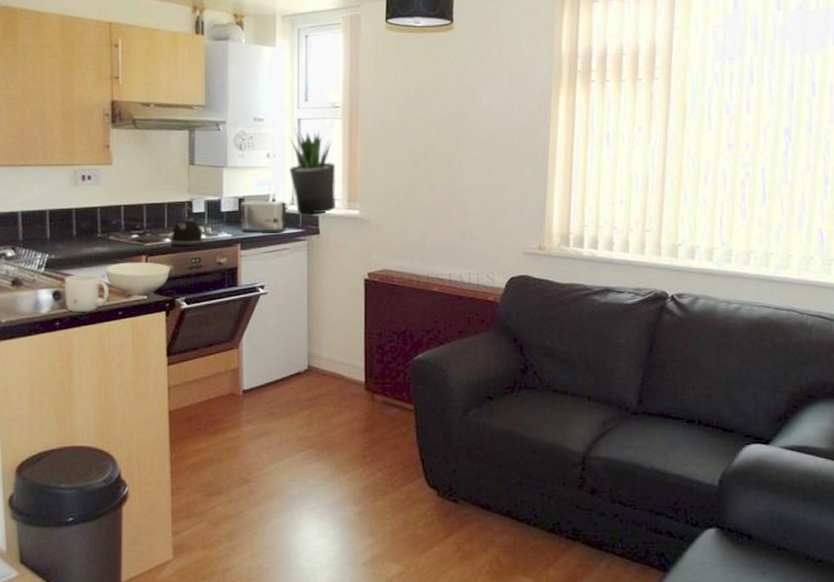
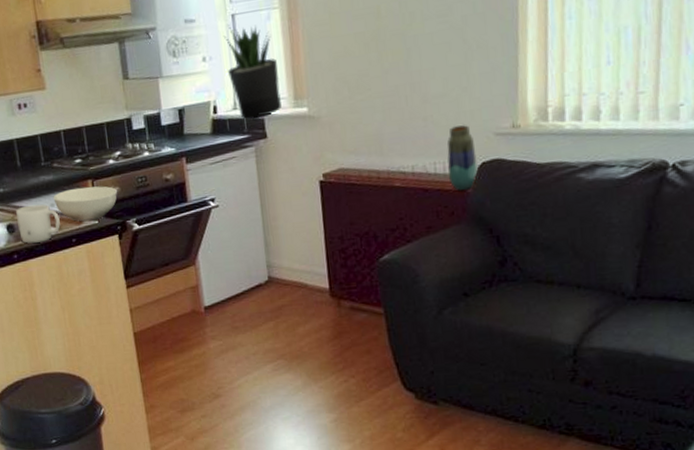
kettle: present [171,206,203,247] -> none [113,124,147,168]
toaster: present [241,200,289,233] -> none [181,107,232,145]
vase: none [480,242,507,300] -> present [446,125,479,190]

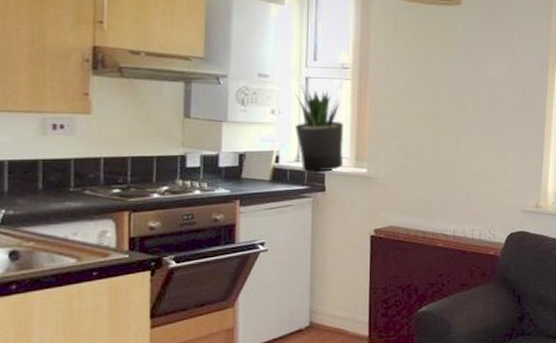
mug: present [15,204,61,244] -> none [24,231,81,275]
bowl: present [53,186,118,221] -> none [77,218,158,255]
vase: present [446,125,479,190] -> none [482,201,507,254]

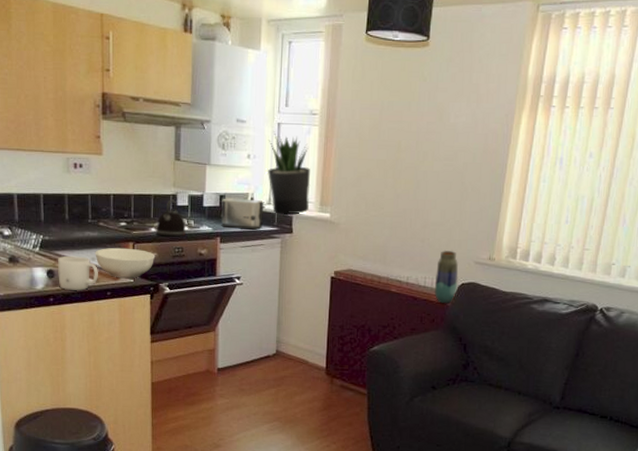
mug: none [24,231,81,275] -> present [57,255,98,292]
bowl: none [77,218,158,255] -> present [95,247,156,279]
kettle: none [159,161,197,203] -> present [156,199,186,237]
toaster: none [241,157,293,190] -> present [221,198,266,230]
vase: none [482,201,507,254] -> present [434,251,459,303]

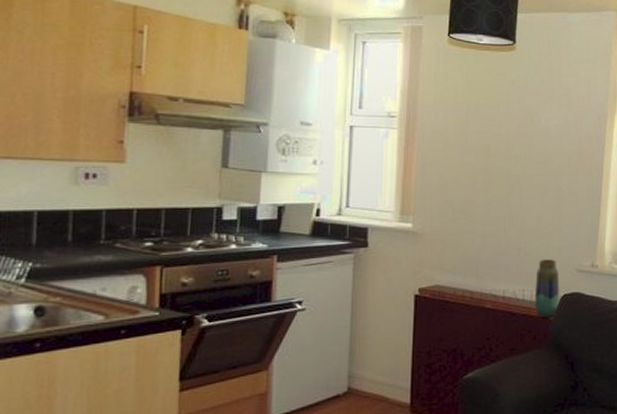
mug: present [57,255,98,292] -> none [50,286,110,332]
bowl: present [95,247,156,279] -> none [106,273,191,312]
kettle: present [156,199,186,237] -> none [193,213,233,257]
toaster: present [221,198,266,230] -> none [279,209,335,245]
planter: present [268,131,311,216] -> none [338,135,389,227]

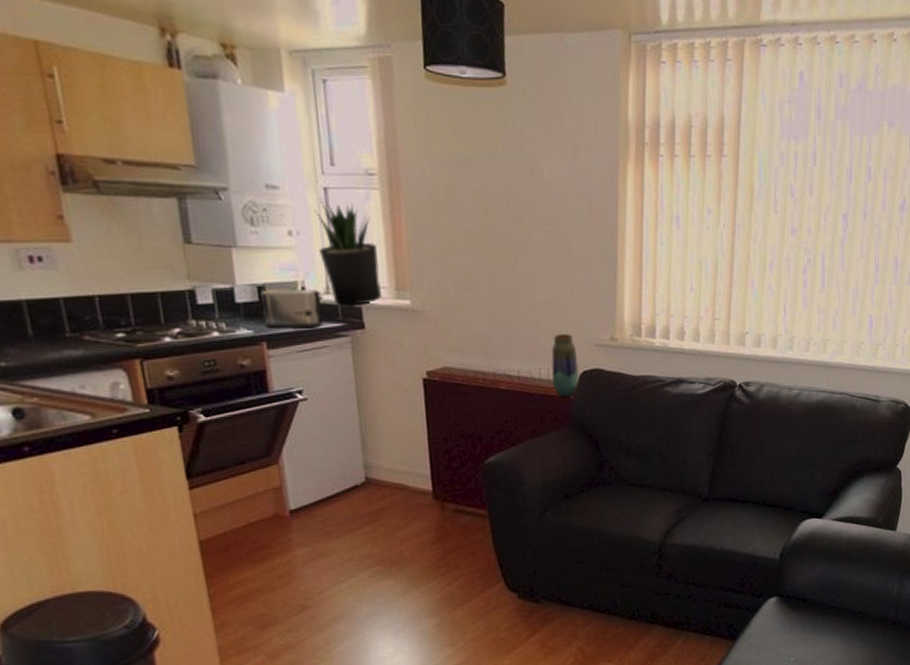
toaster: none [279,209,335,245] -> present [261,288,324,329]
planter: none [338,135,389,227] -> present [315,198,382,307]

